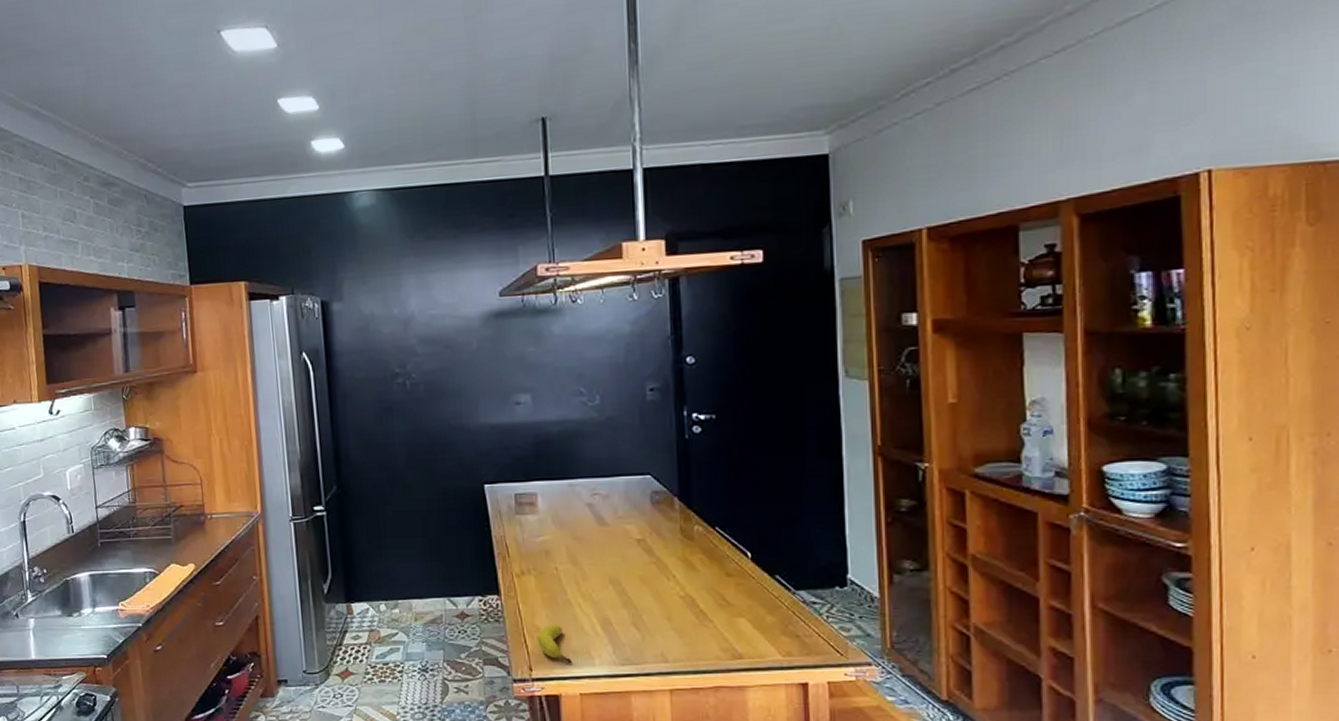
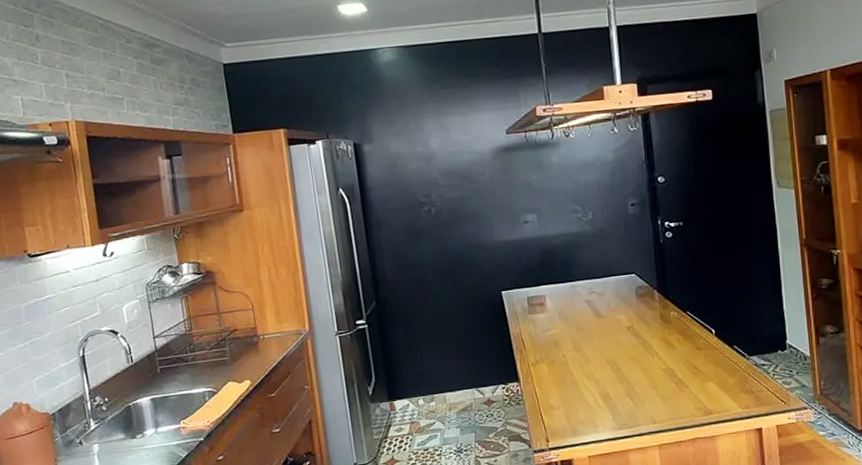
fruit: present [537,624,573,664] -> none [552,401,581,433]

